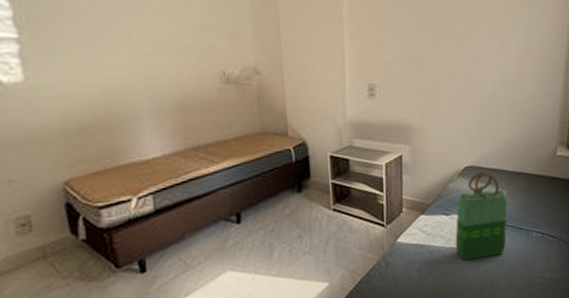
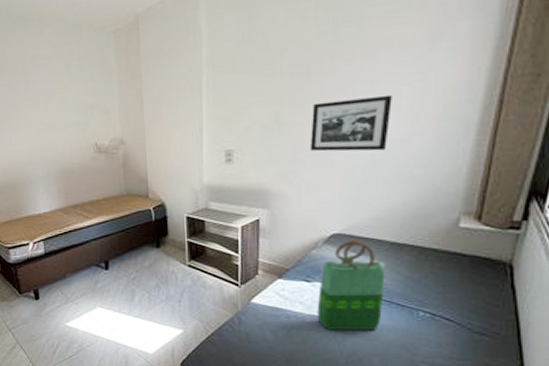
picture frame: none [444,38,506,89] -> present [309,94,392,152]

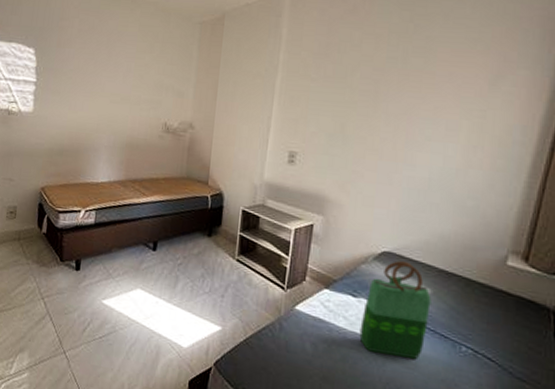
picture frame: present [309,94,392,152] -> none [370,121,452,177]

